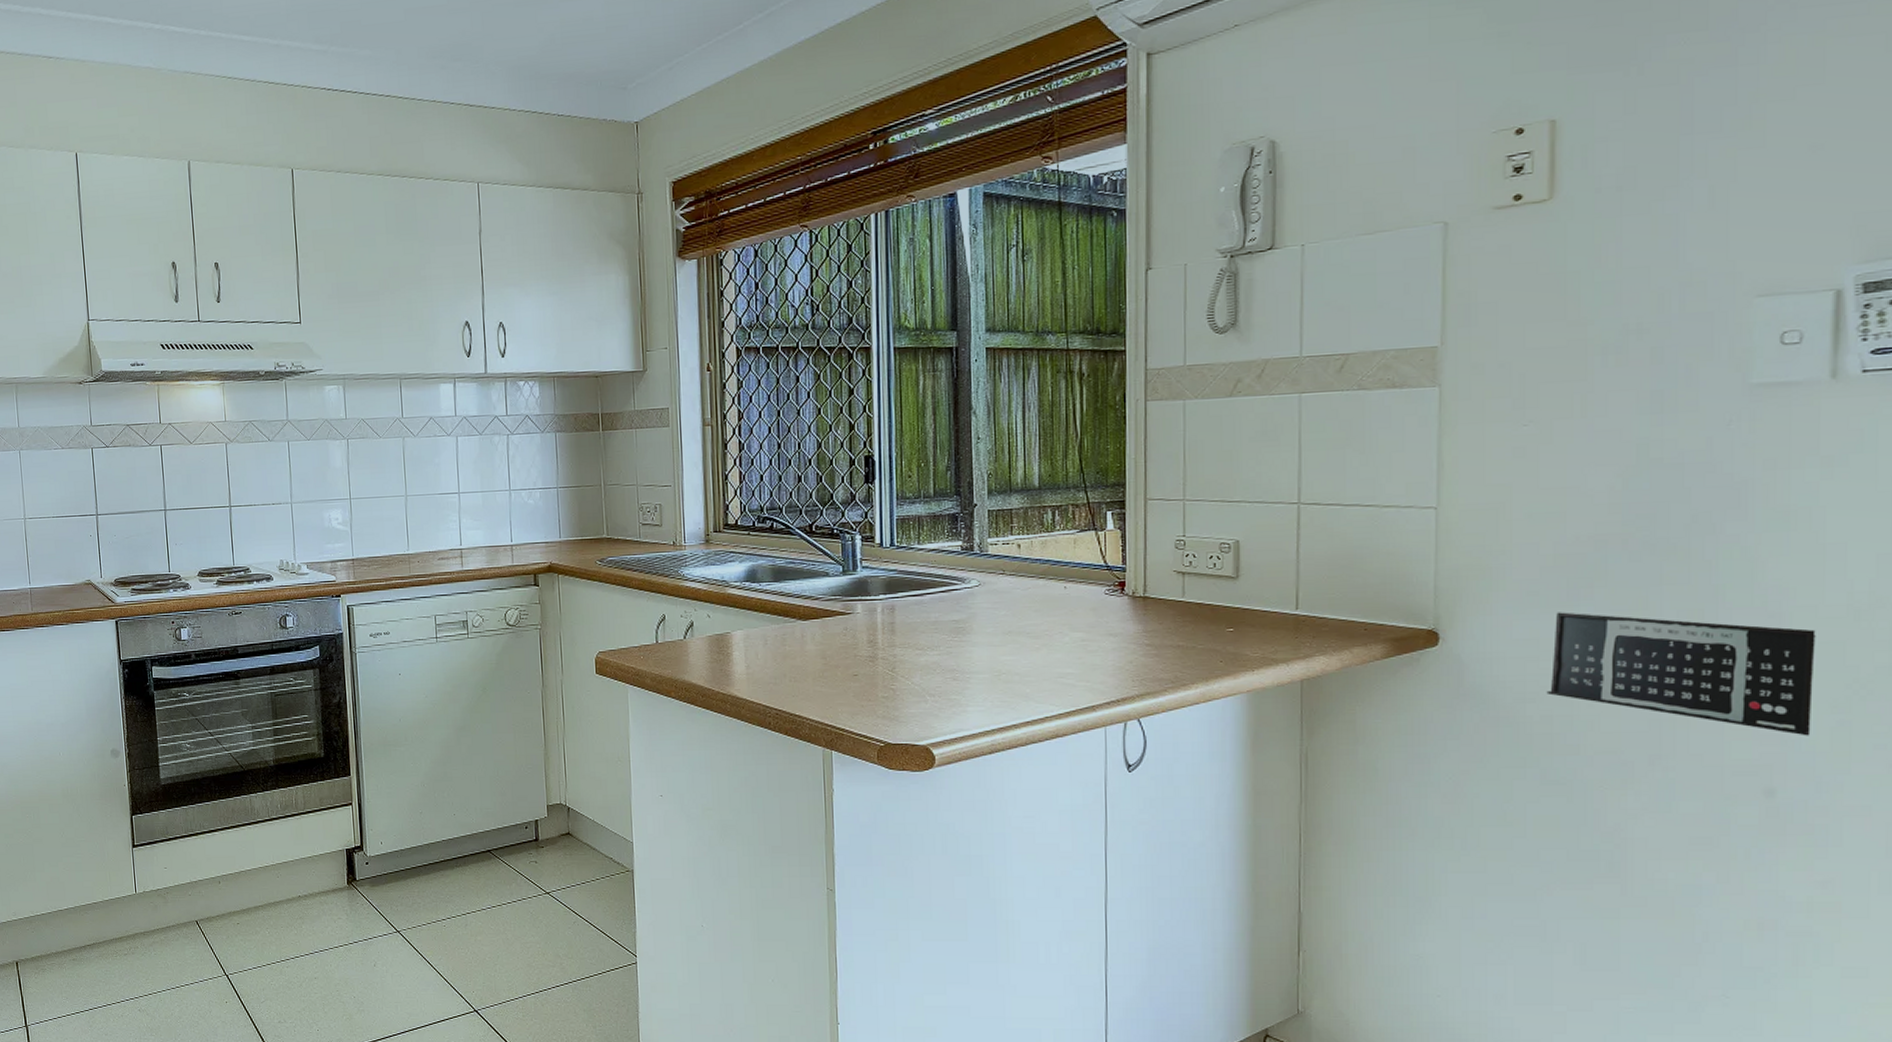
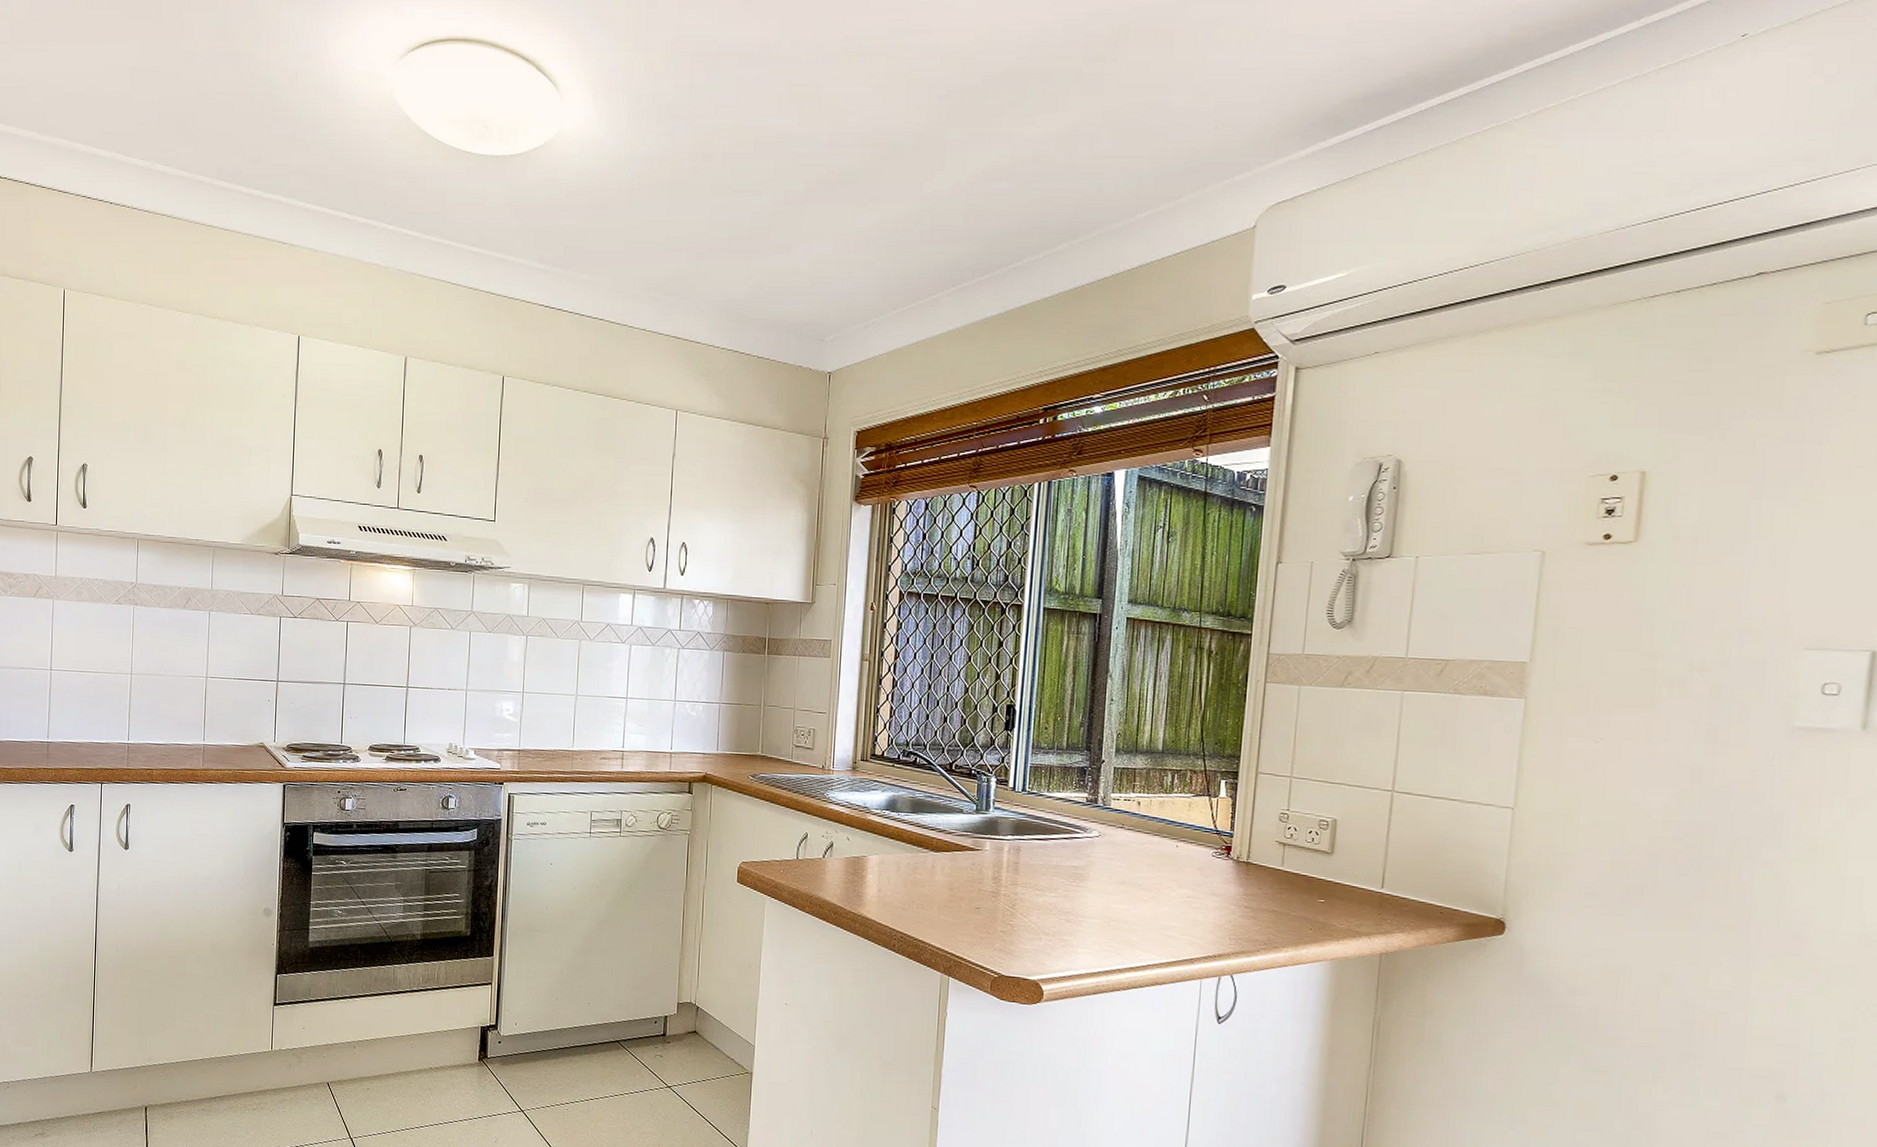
calendar: present [1546,612,1816,736] -> none [1595,914,1832,1049]

